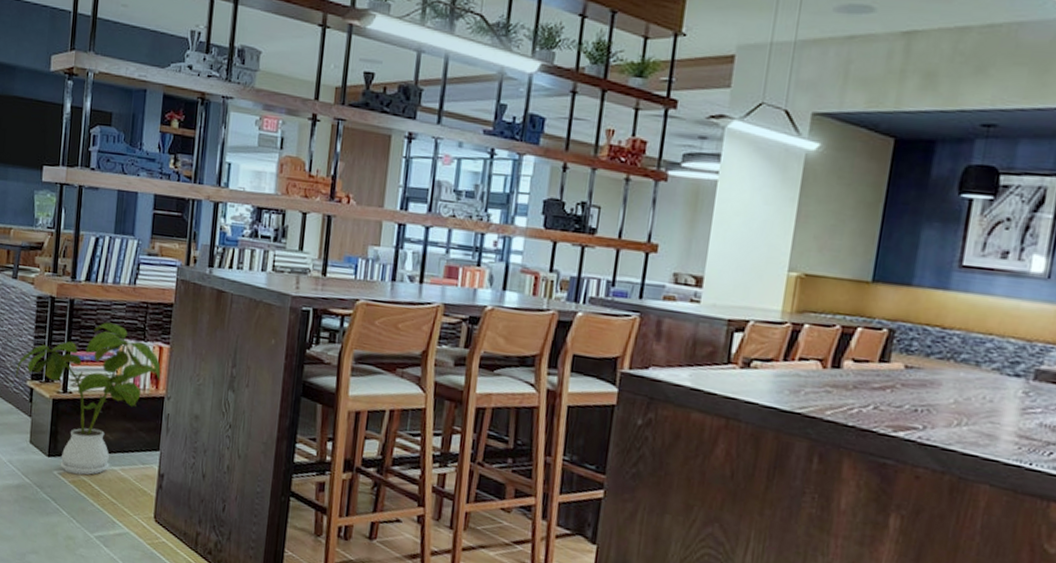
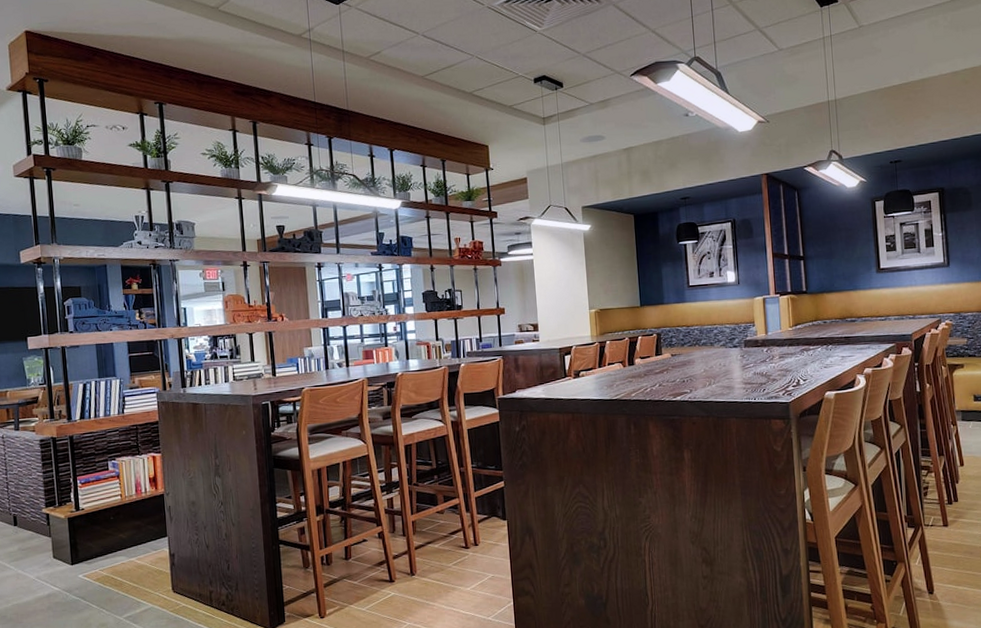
house plant: present [16,322,161,475] -> none [31,447,158,574]

